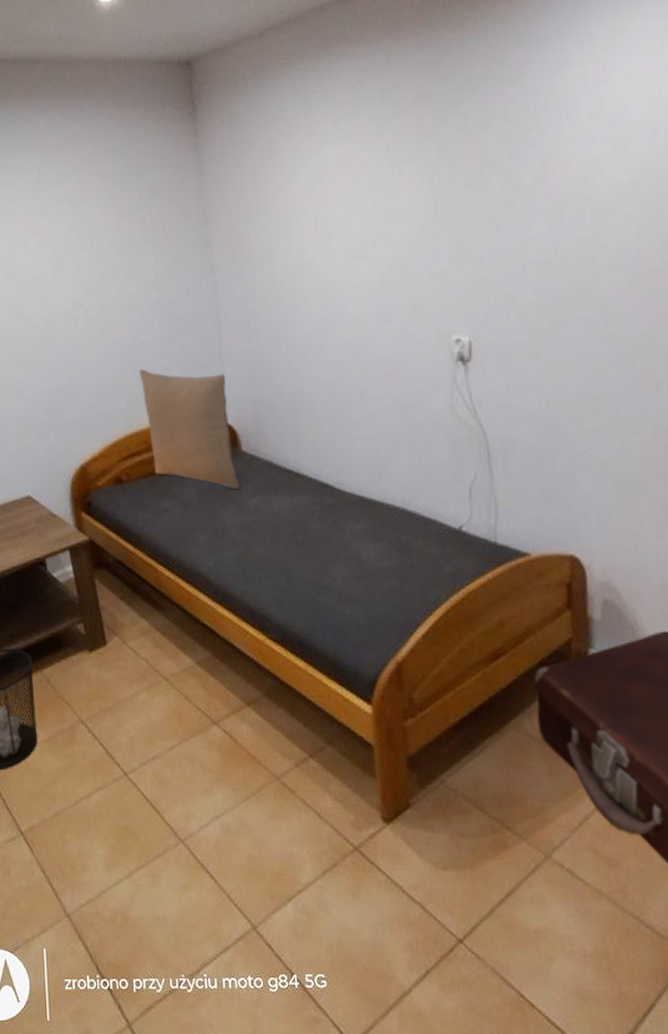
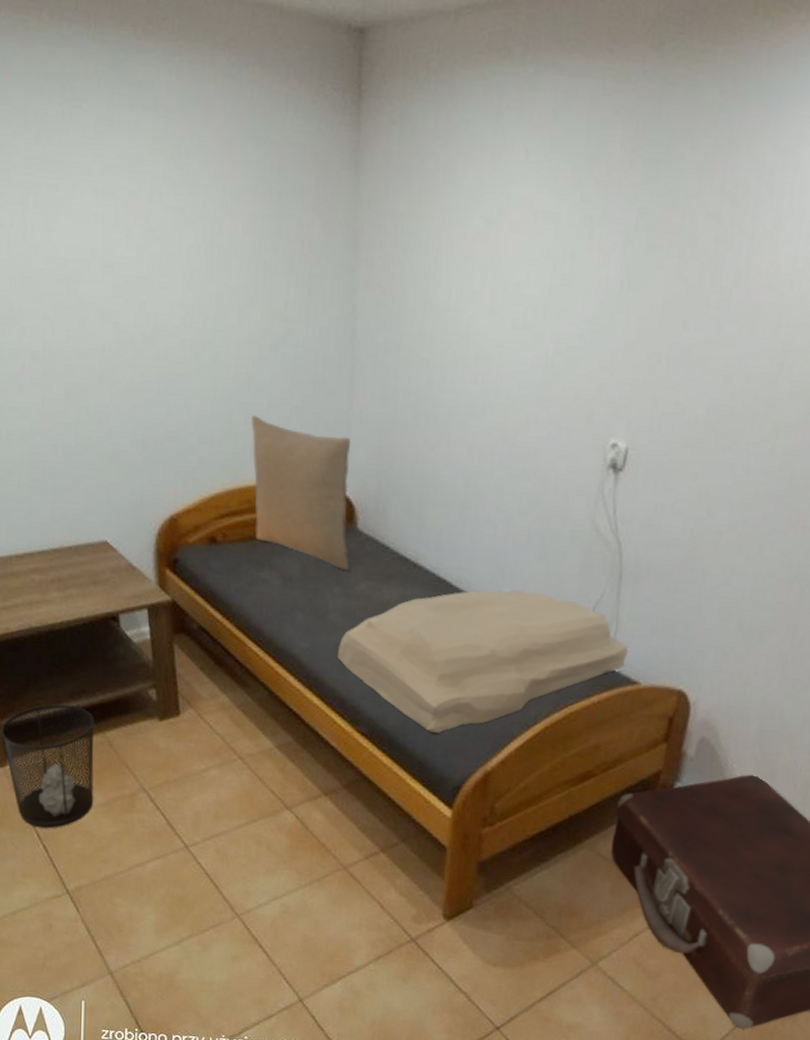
blanket: none [240,482,513,630] -> present [337,590,629,733]

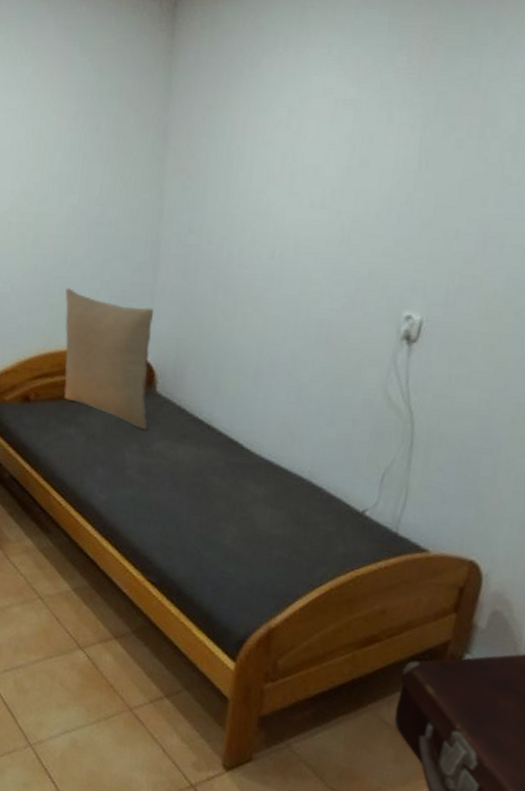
blanket: present [337,590,629,733] -> none [132,453,419,588]

